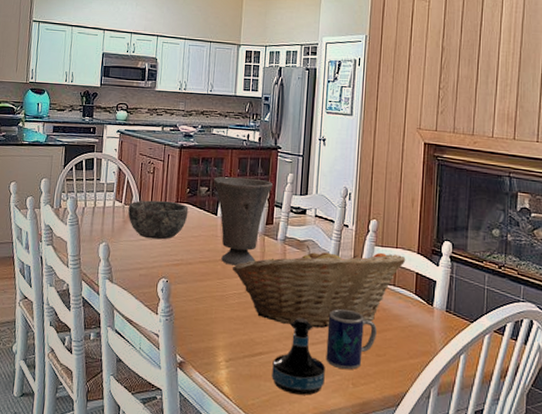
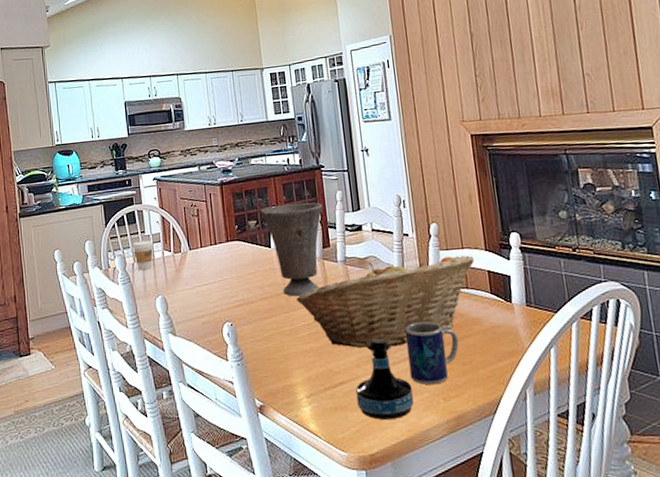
coffee cup: none [85,187,106,216] -> present [132,240,153,270]
bowl: present [128,200,189,240] -> none [179,241,241,284]

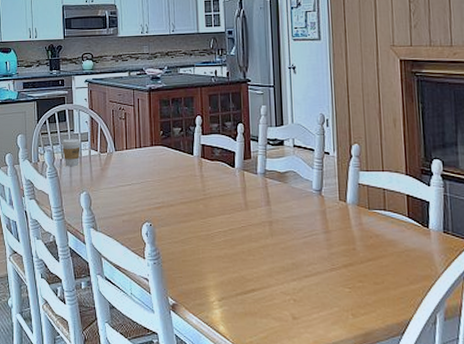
vase: present [260,202,323,297] -> none [185,114,246,204]
fruit basket: present [297,254,475,348] -> none [215,177,394,260]
tequila bottle: present [356,338,414,420] -> none [266,250,322,330]
mug: present [404,321,459,385] -> none [318,238,372,301]

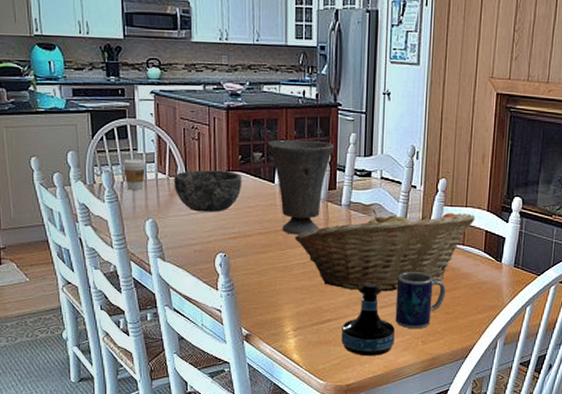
bowl: none [105,146,164,184] -> present [174,170,242,212]
vase: none [185,114,246,204] -> present [267,139,334,235]
fruit basket: none [215,177,394,260] -> present [295,209,476,292]
tequila bottle: none [266,250,322,330] -> present [341,282,395,356]
mug: none [318,238,372,301] -> present [395,271,446,329]

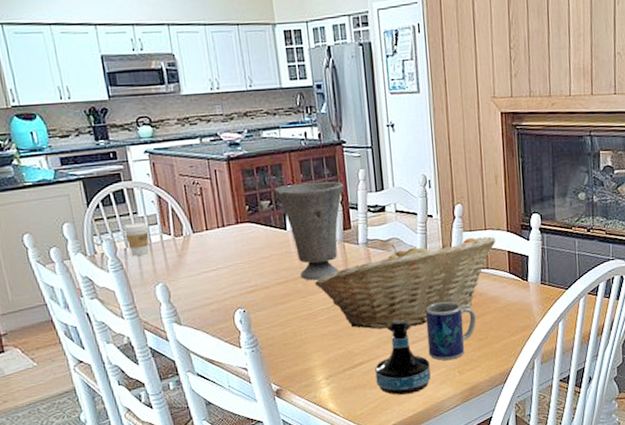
bowl: present [174,170,242,212] -> none [180,223,254,270]

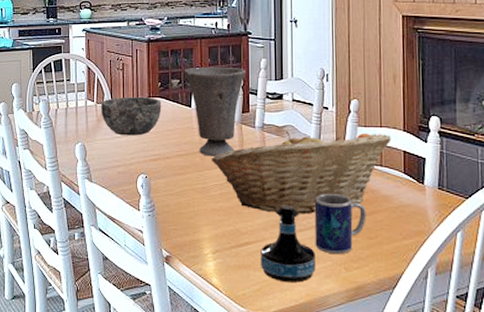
coffee cup: present [122,222,150,256] -> none [57,88,77,116]
bowl: none [180,223,254,270] -> present [101,97,162,136]

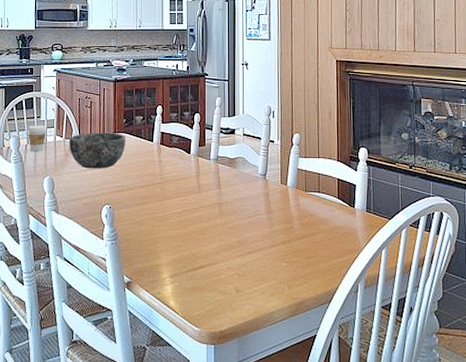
coffee cup: none [57,88,77,116] -> present [27,125,46,151]
vase: present [184,66,245,157] -> none [147,104,202,187]
fruit basket: present [212,131,392,214] -> none [171,162,328,238]
tequila bottle: present [260,204,316,283] -> none [214,229,262,301]
mug: present [314,193,366,255] -> none [261,217,306,274]

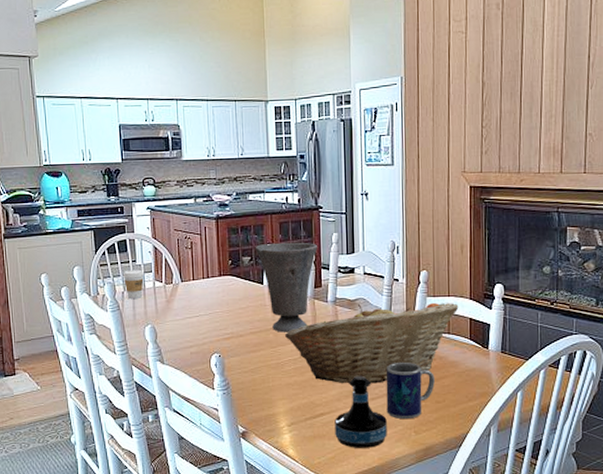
bowl: present [69,133,126,169] -> none [170,276,233,316]
vase: none [147,104,202,187] -> present [255,242,317,333]
fruit basket: none [171,162,328,238] -> present [285,302,459,384]
tequila bottle: none [214,229,262,301] -> present [335,375,387,448]
mug: none [261,217,306,274] -> present [386,361,435,420]

